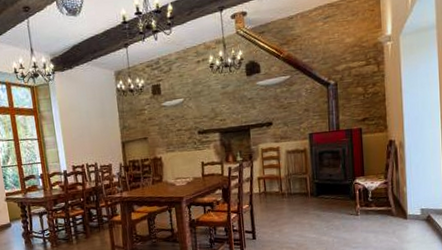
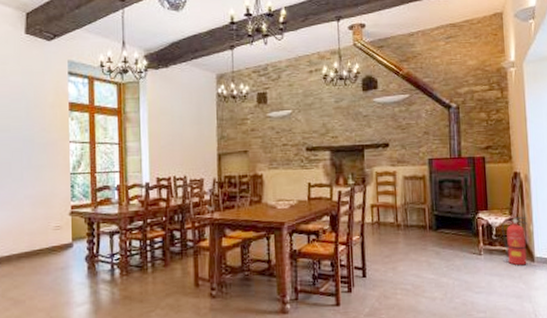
fire extinguisher: none [377,179,402,223] -> present [501,216,528,266]

